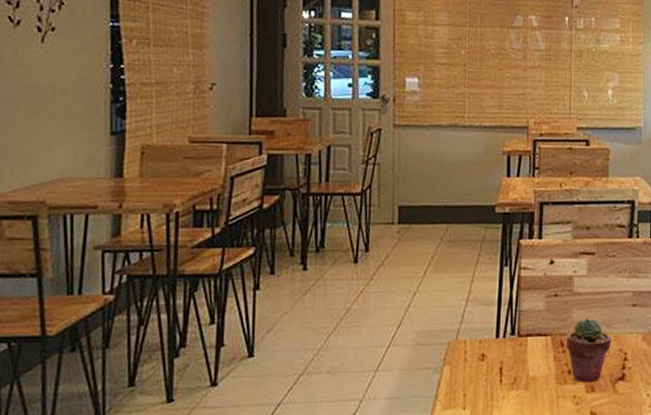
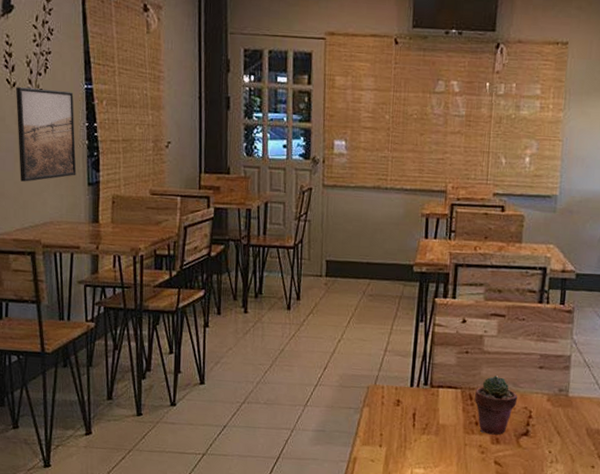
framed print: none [19,25,96,134] -> present [15,87,77,182]

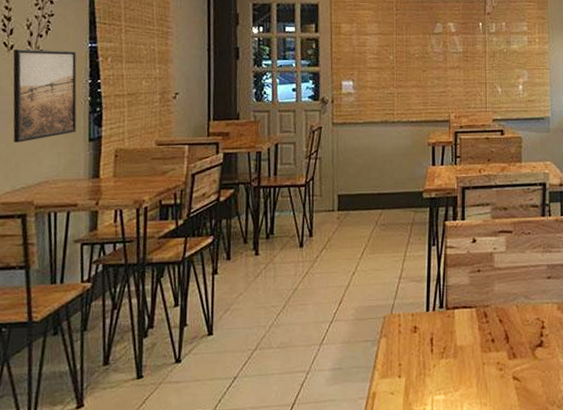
potted succulent: present [475,375,518,435] -> none [490,290,530,350]

